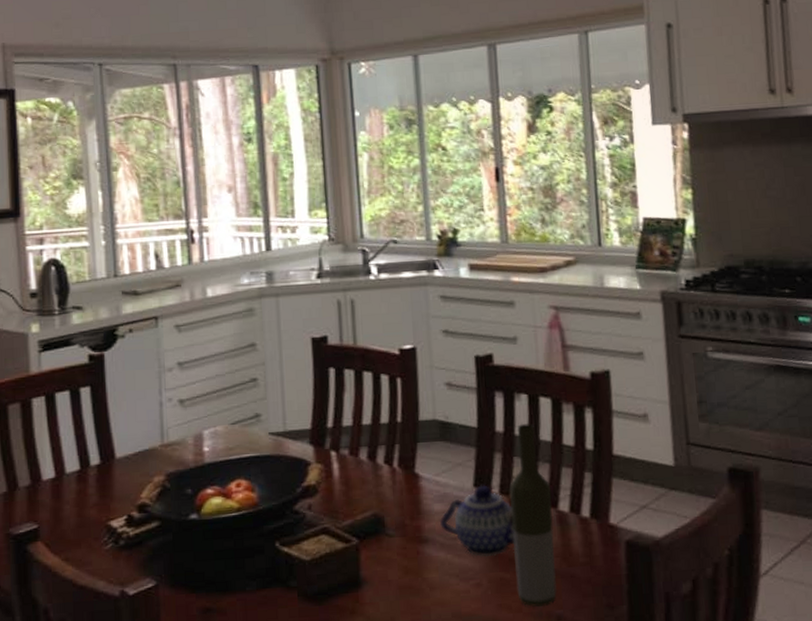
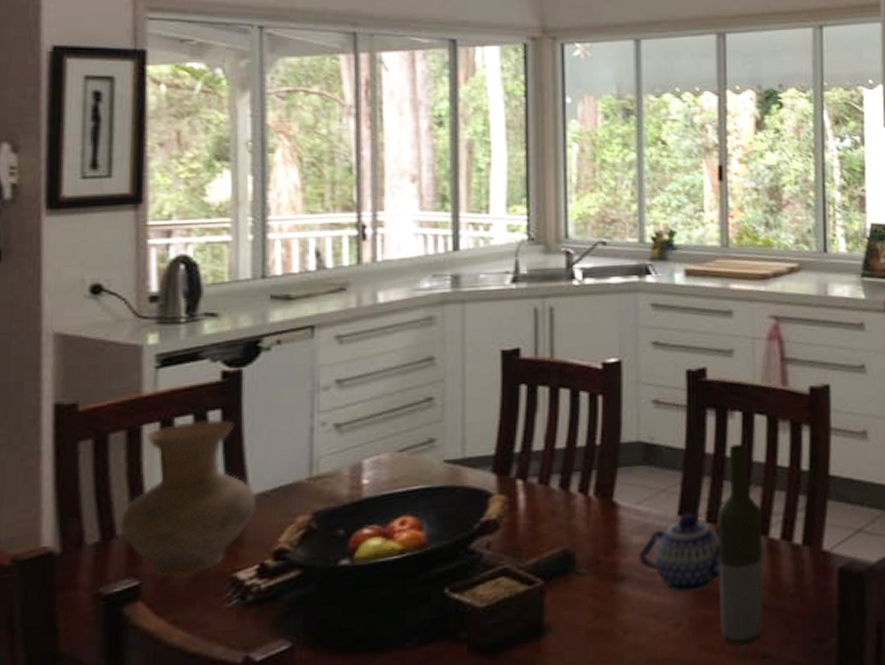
vase: none [20,394,123,523] -> present [119,419,257,578]

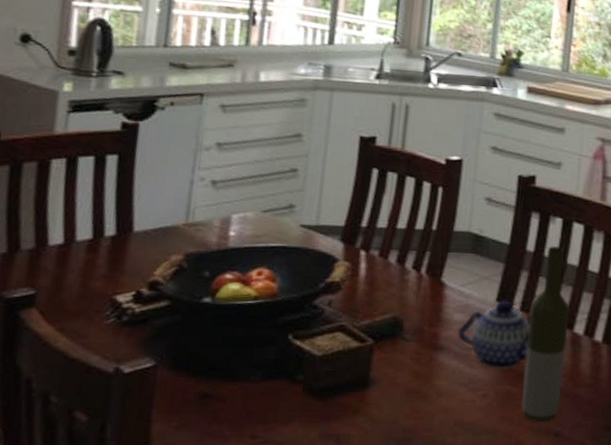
vase: present [119,419,257,578] -> none [23,161,140,292]

